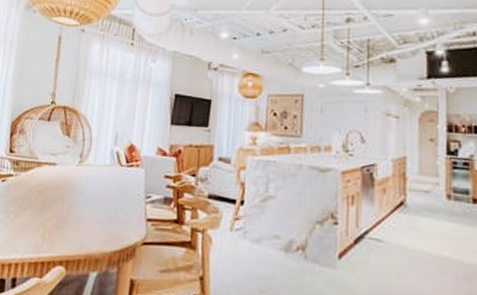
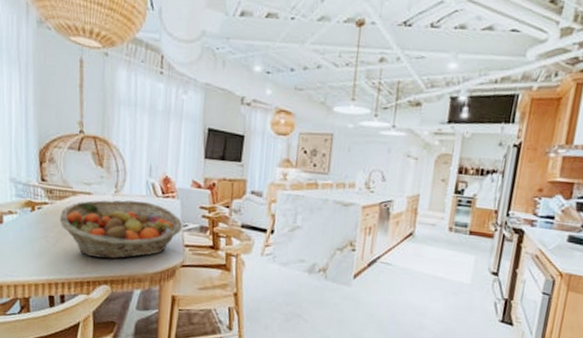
fruit basket: none [22,170,146,236] -> present [60,200,183,259]

